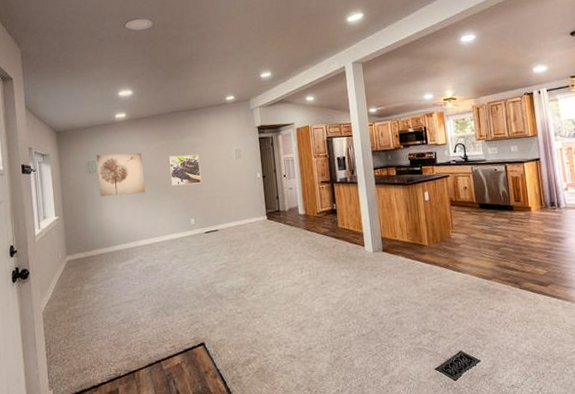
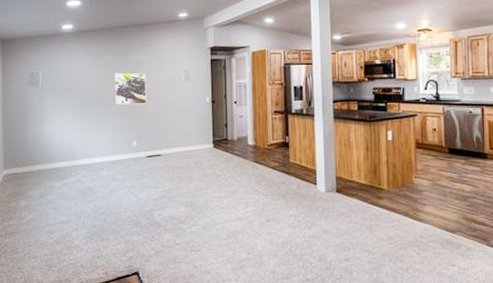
wall art: present [96,152,145,197] -> none [40,66,87,111]

